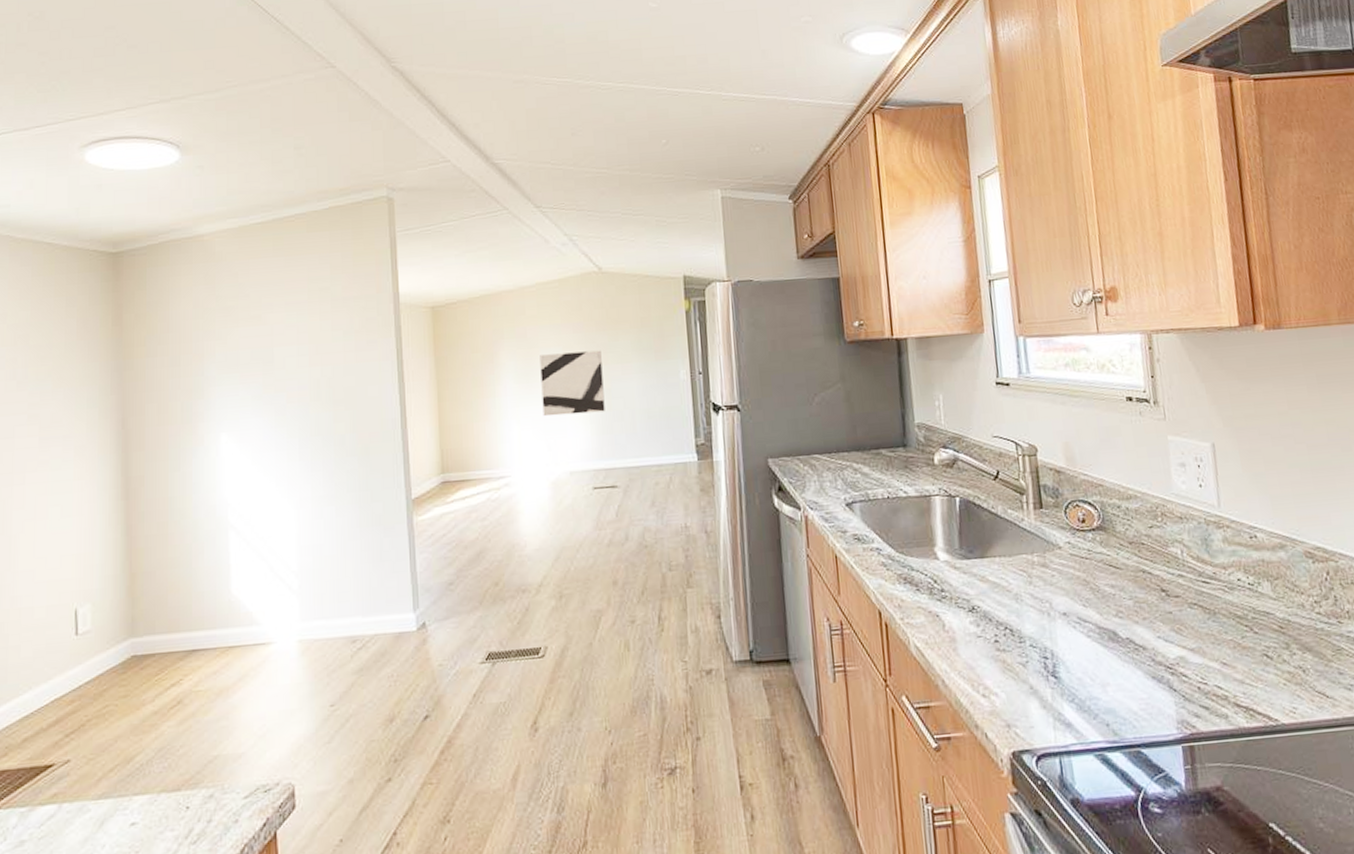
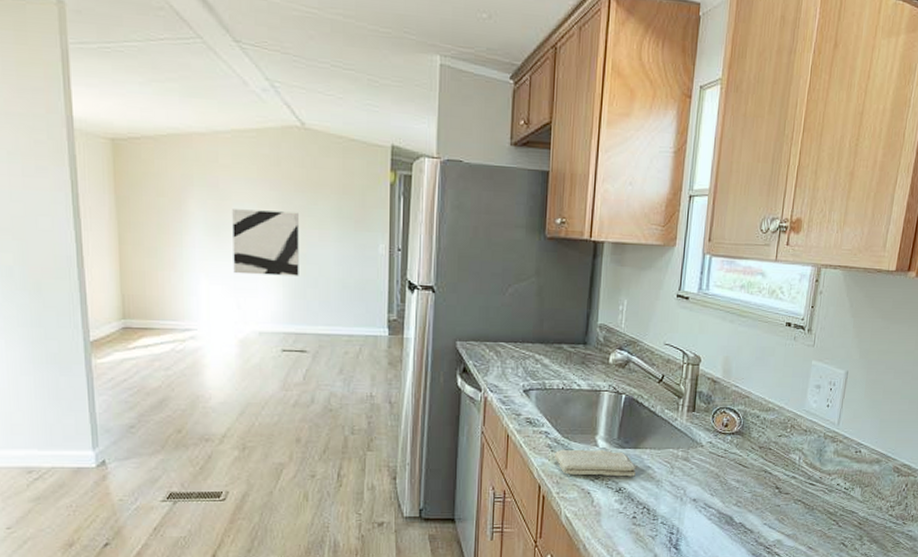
washcloth: none [890,562,988,596] -> present [554,449,637,477]

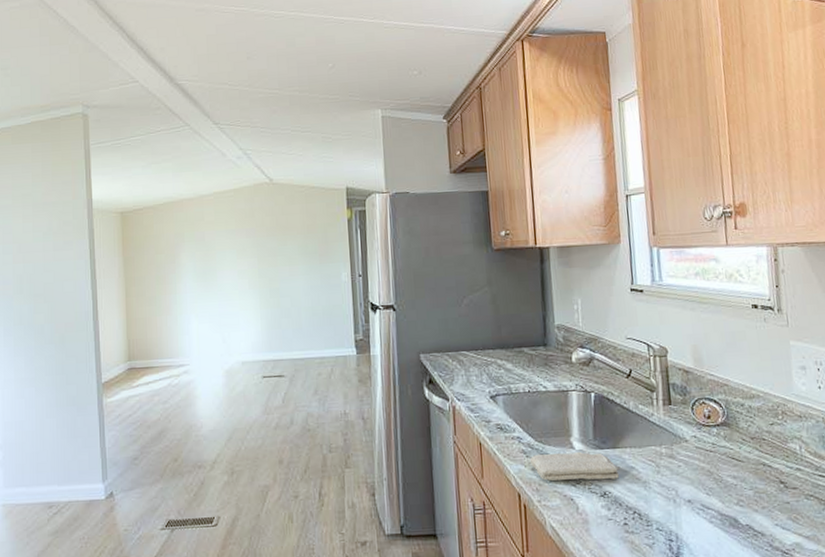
wall art: present [232,209,299,276] -> none [216,253,274,312]

